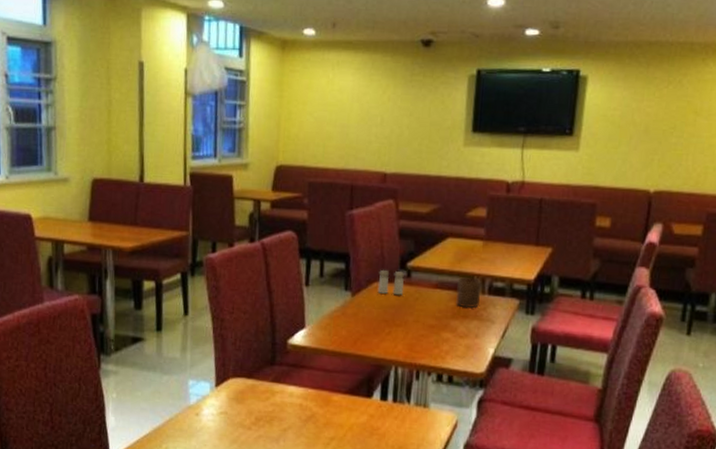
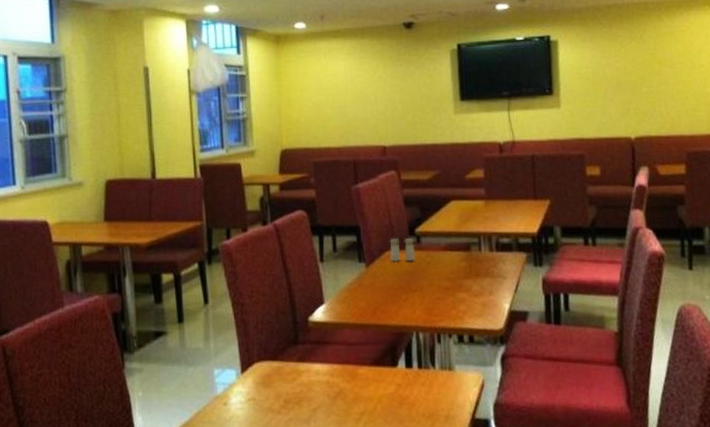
cup: present [456,277,481,309] -> none [465,237,489,267]

